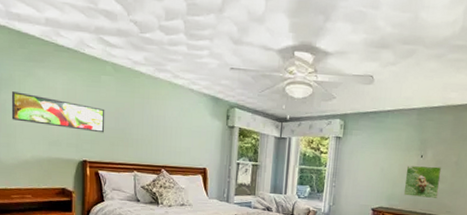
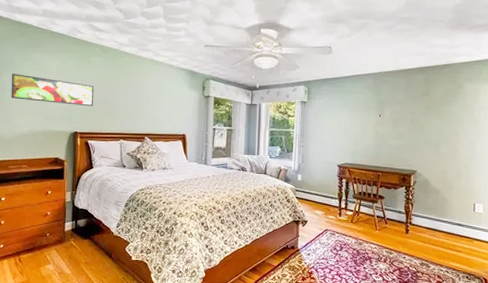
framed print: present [403,165,442,199] -> none [366,124,399,154]

